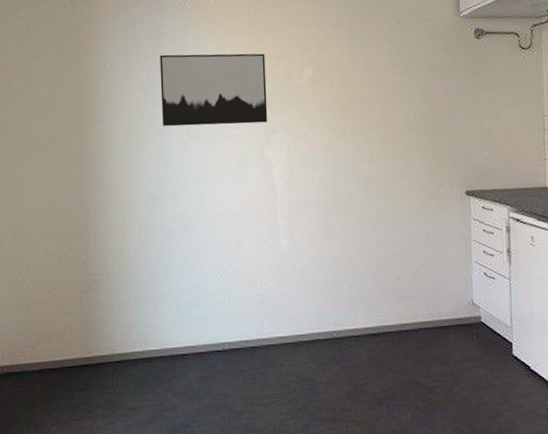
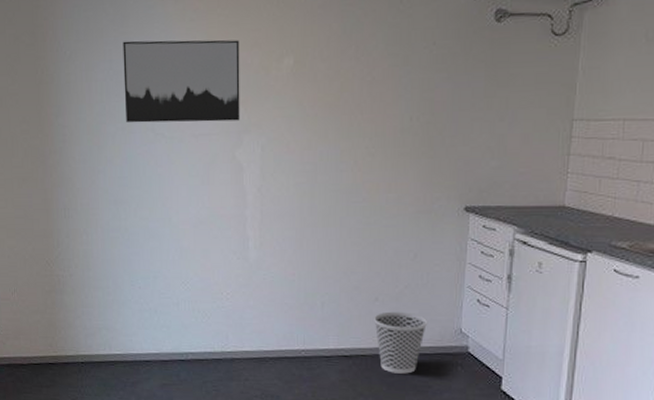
wastebasket: none [396,288,444,348] -> present [374,311,428,374]

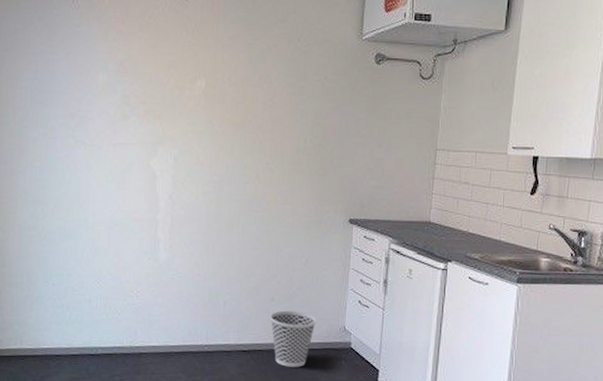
wall art: present [123,40,240,123] -> none [47,54,158,133]

